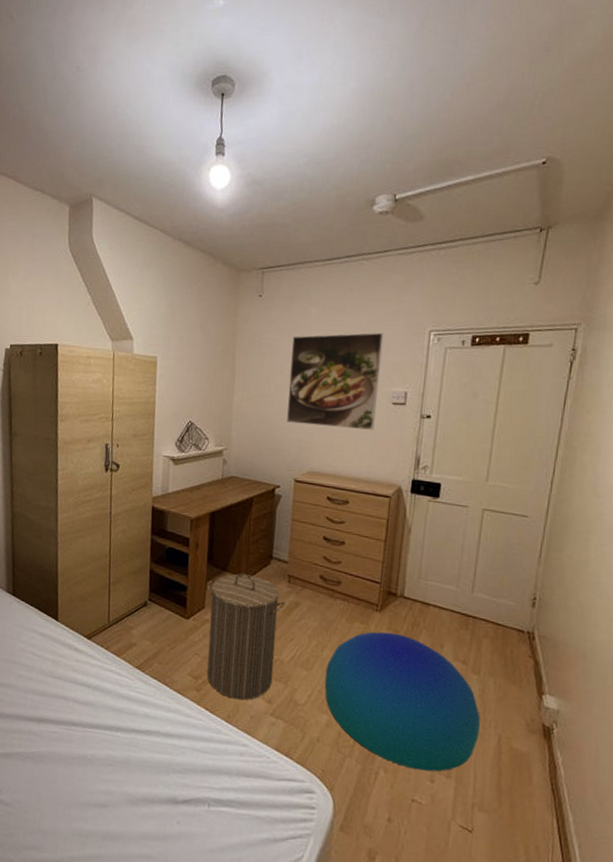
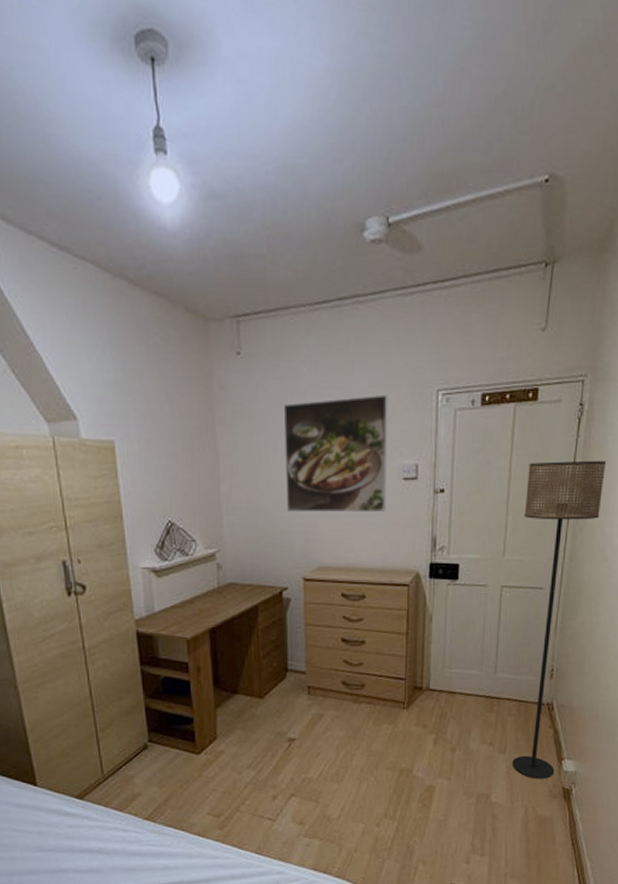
laundry hamper: present [207,573,287,701] -> none [217,692,309,829]
pouf: present [324,631,480,772] -> none [357,728,508,856]
floor lamp: none [486,398,601,711] -> present [512,460,607,779]

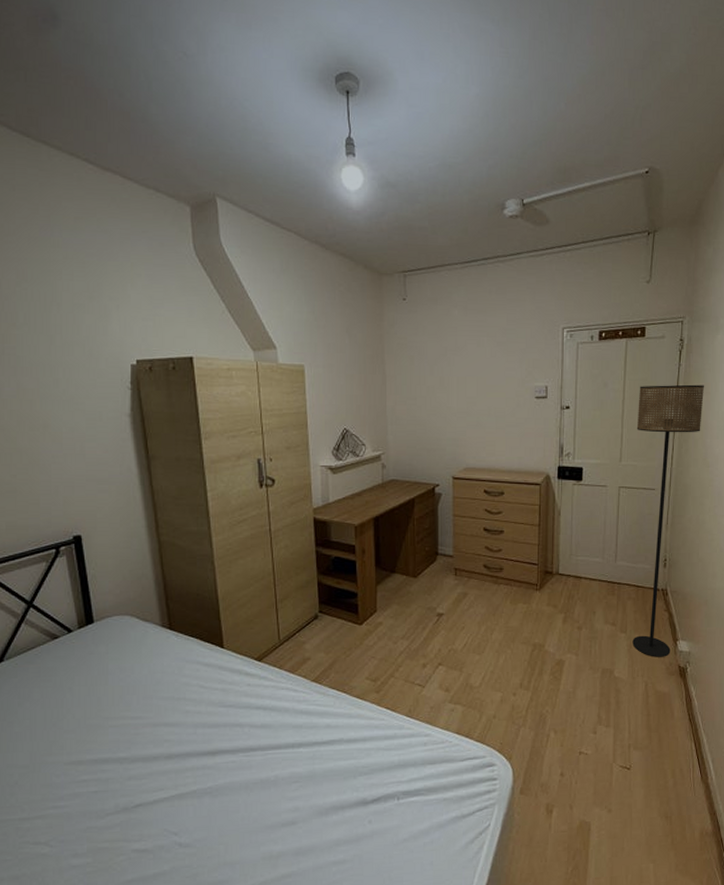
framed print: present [283,394,388,512] -> none [438,331,523,424]

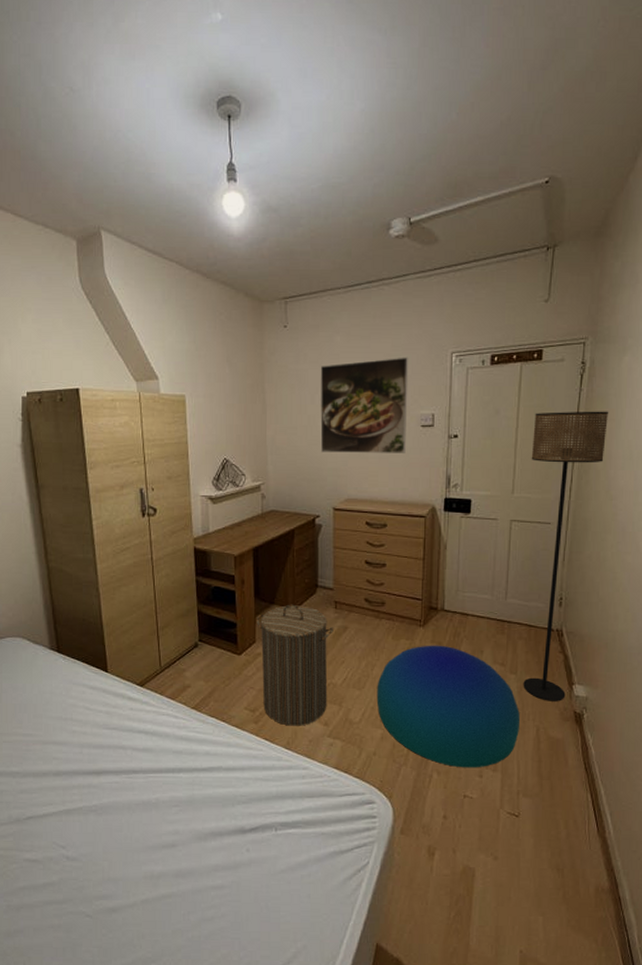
laundry hamper: none [378,572,455,694] -> present [257,604,335,726]
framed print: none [438,331,523,424] -> present [320,357,409,453]
pouf: none [496,608,630,726] -> present [376,645,520,768]

